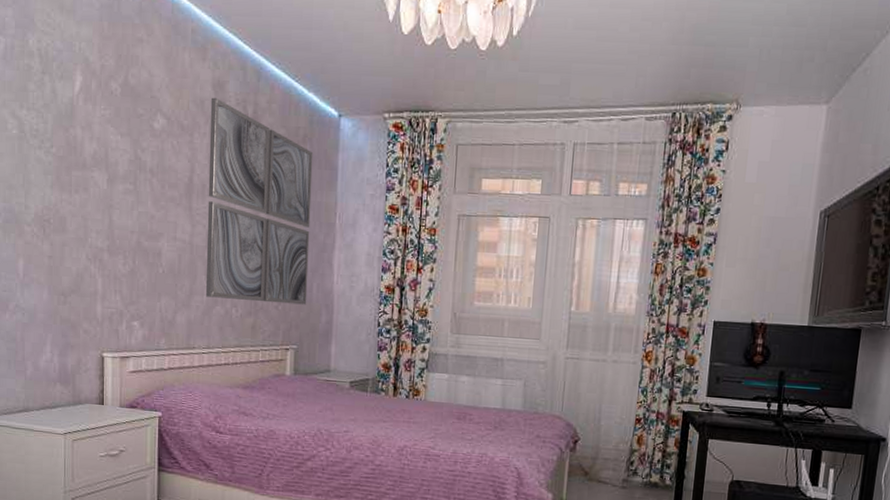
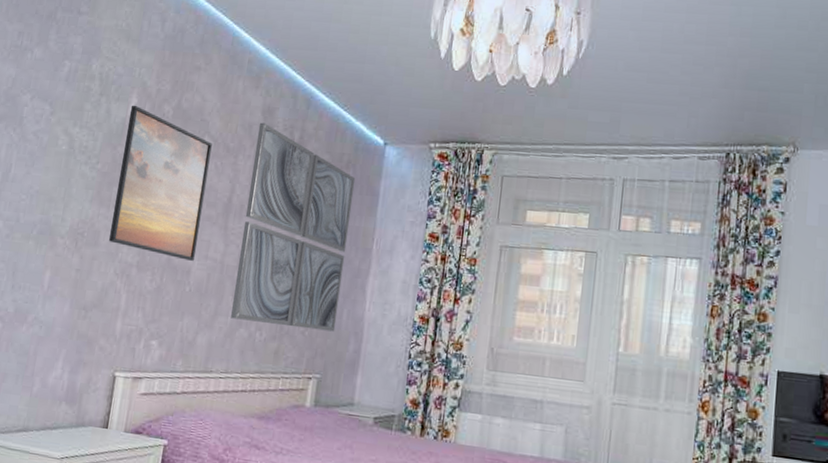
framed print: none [75,83,166,243] -> present [109,105,212,261]

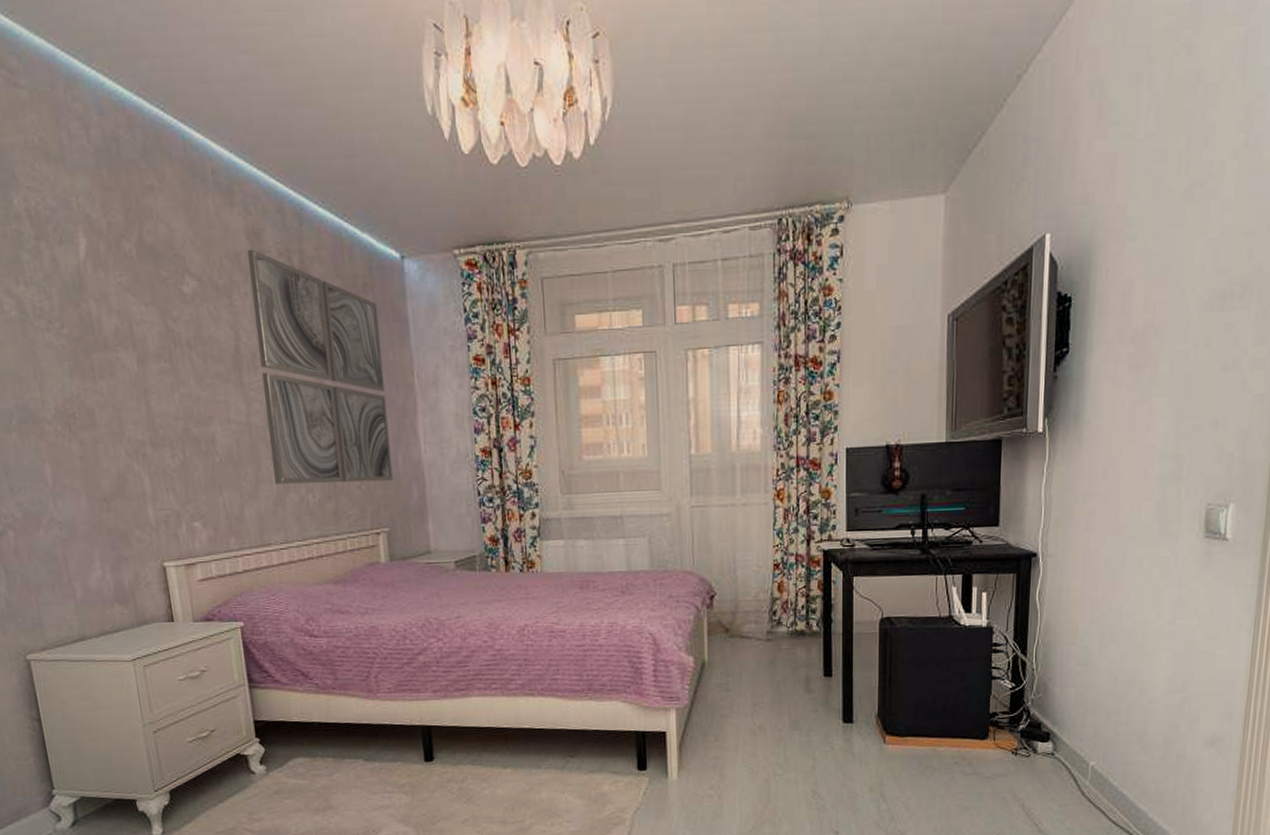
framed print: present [109,105,212,261] -> none [80,246,215,428]

